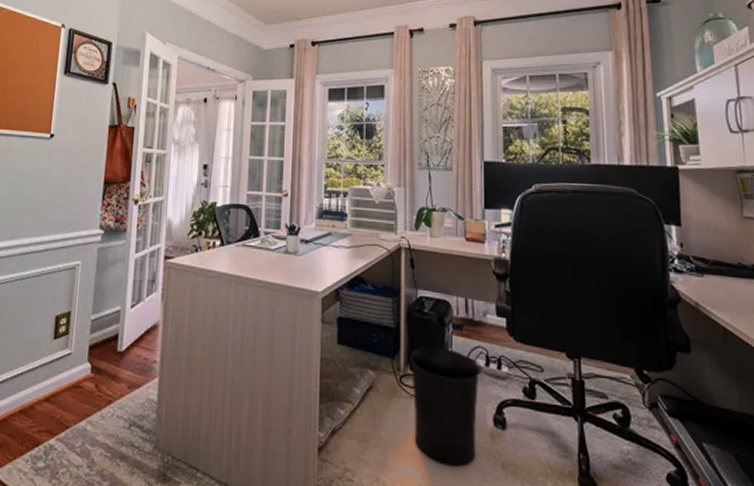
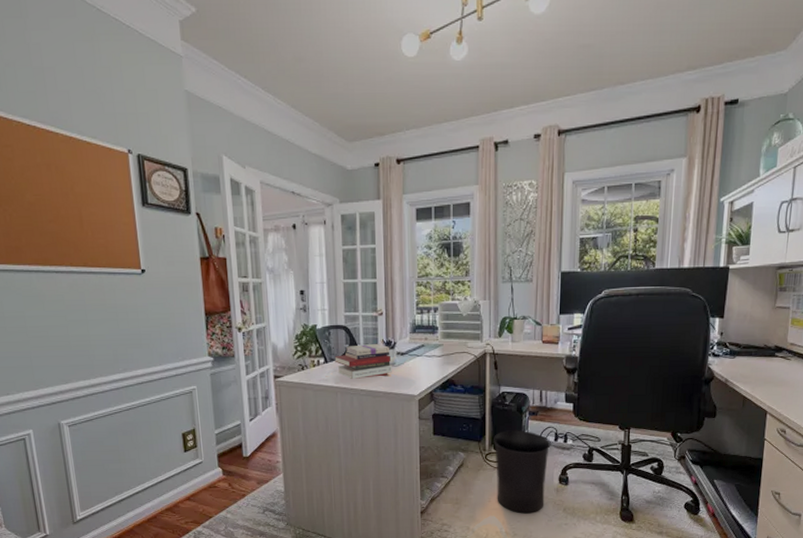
books: none [232,227,294,268] -> present [334,343,392,380]

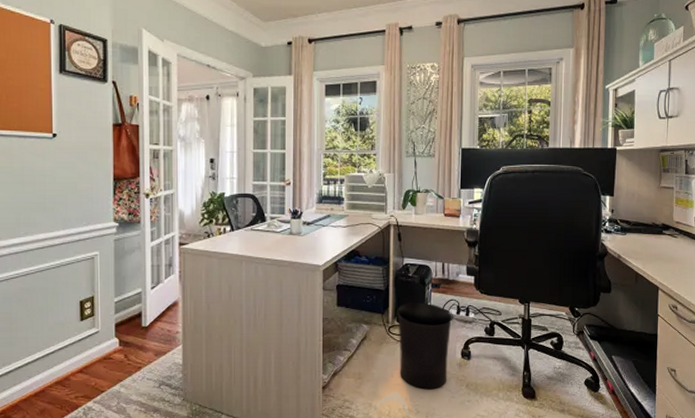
books: present [334,343,392,380] -> none [241,212,298,249]

